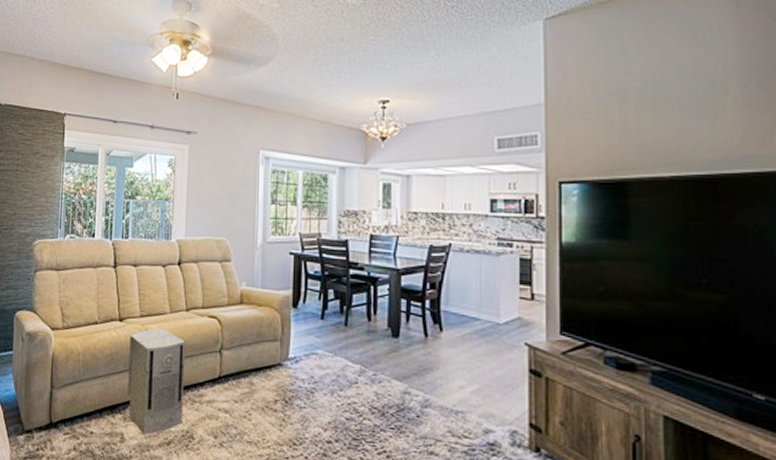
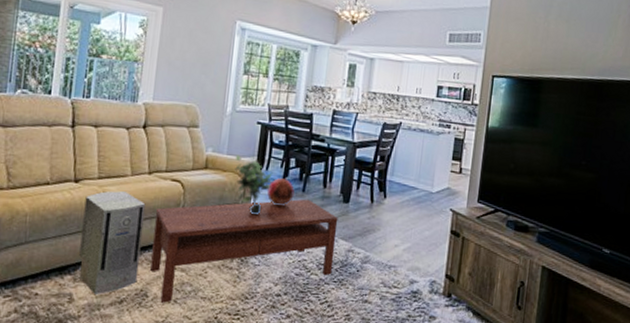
coffee table: none [194,333,388,446] -> present [150,199,338,303]
potted plant: none [269,288,312,353] -> present [235,155,273,216]
decorative orb: none [306,312,336,343] -> present [266,178,295,207]

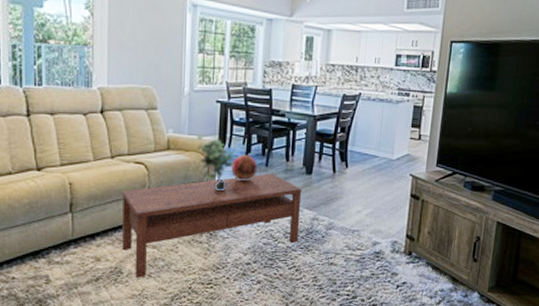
air purifier: present [79,191,146,296] -> none [50,176,111,276]

